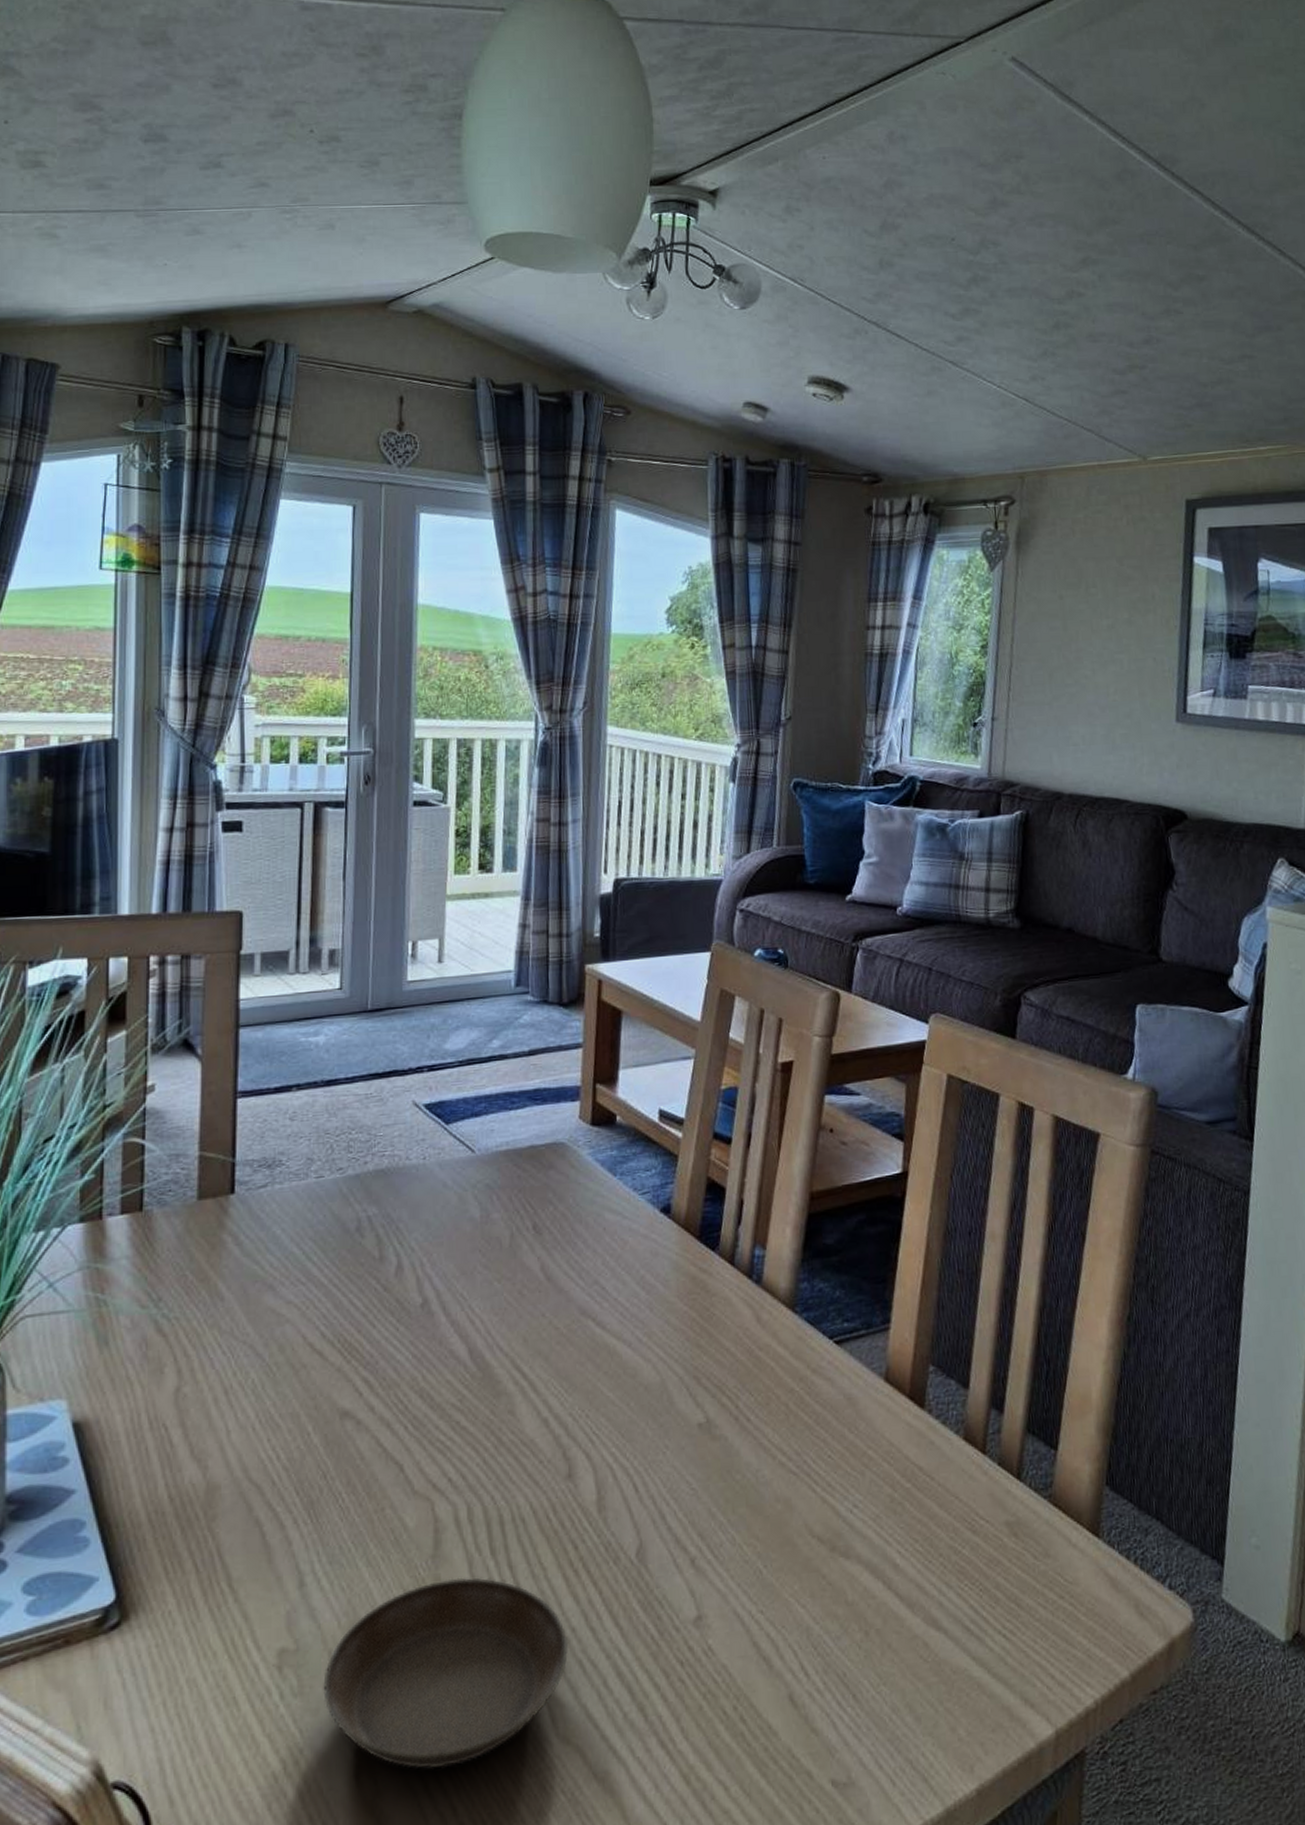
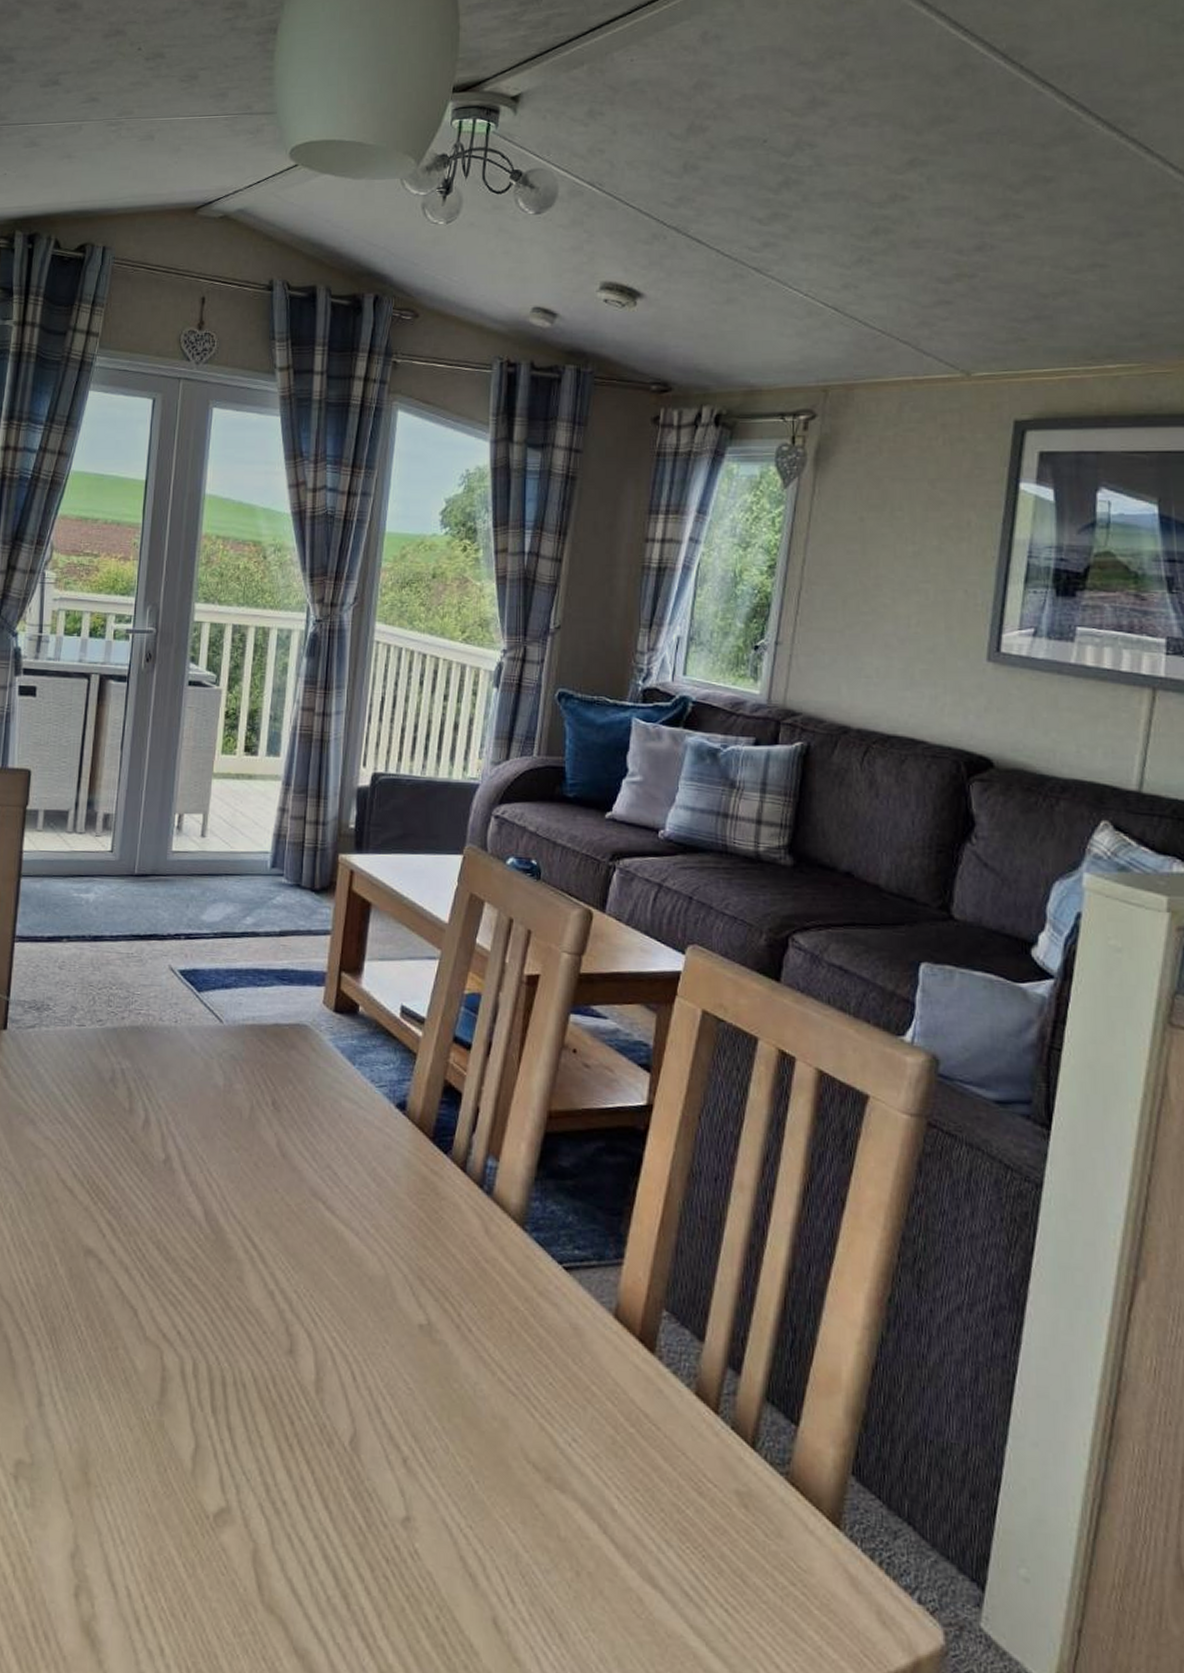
saucer: present [323,1577,569,1770] -> none [52,1427,279,1608]

